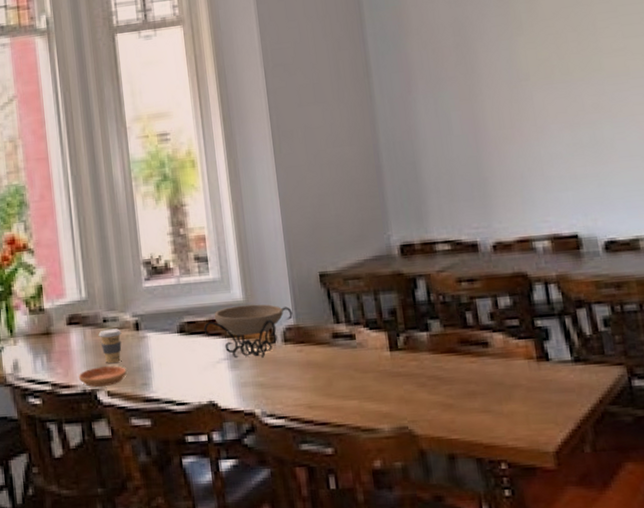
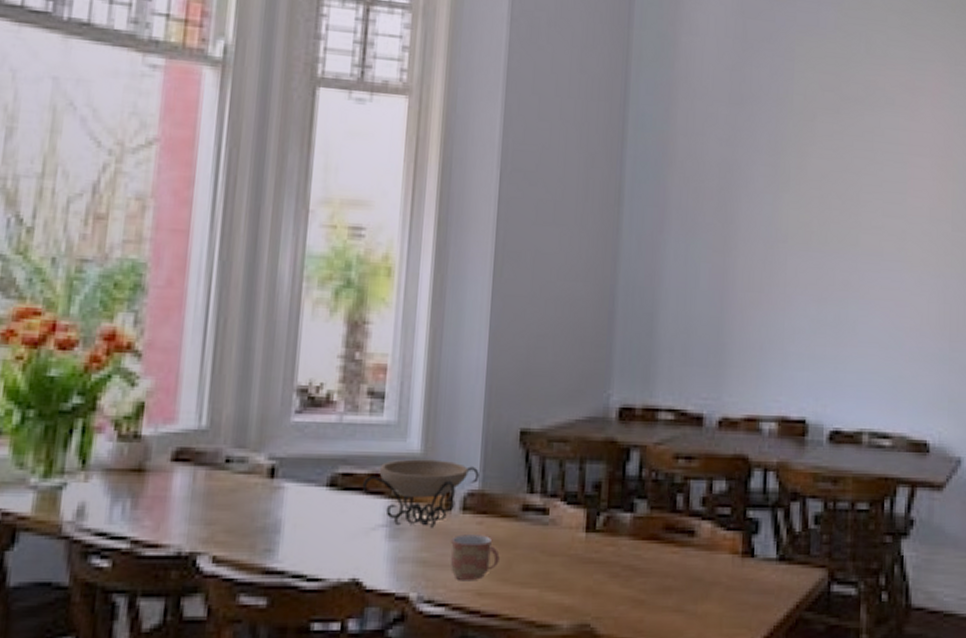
saucer: present [78,366,127,388] -> none [173,522,246,550]
coffee cup: present [98,328,122,364] -> none [215,472,249,519]
mug: none [279,360,322,397] -> present [451,534,500,580]

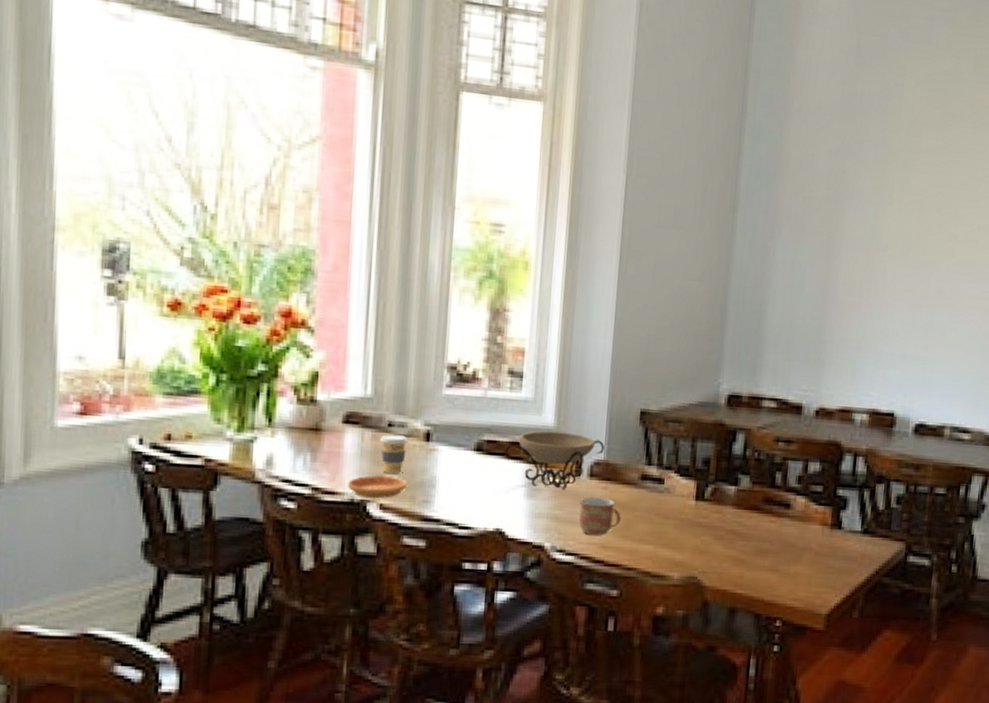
saucer: none [173,522,246,550] -> present [347,475,407,499]
coffee cup: none [215,472,249,519] -> present [380,434,408,474]

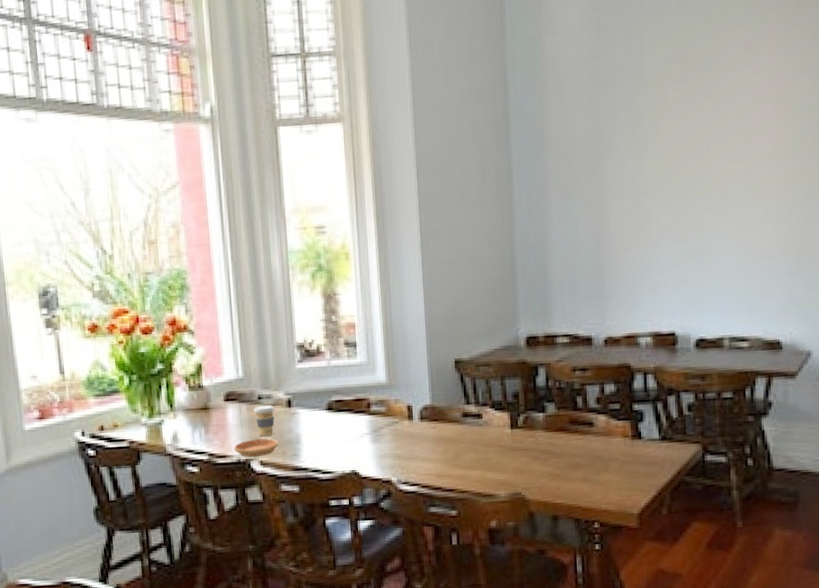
decorative bowl: present [504,430,604,490] -> none [349,386,429,433]
mug: present [579,497,621,535] -> none [415,435,451,467]

